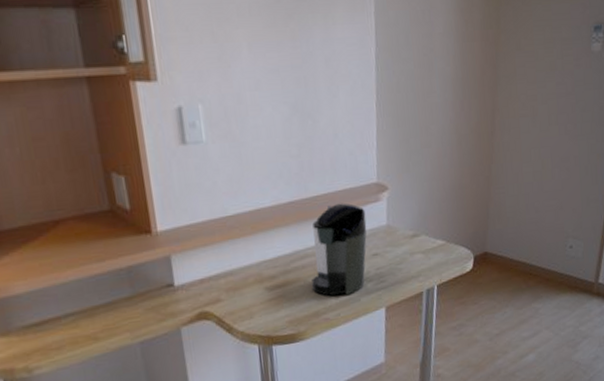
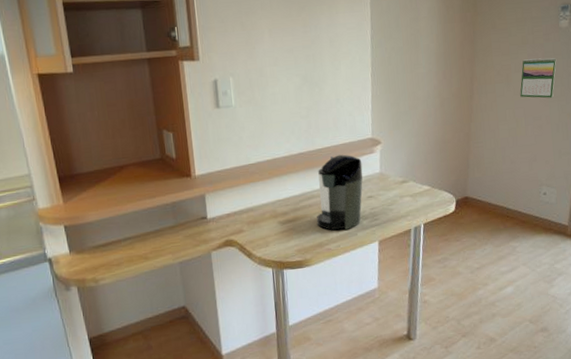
calendar: none [546,88,588,136] -> present [520,58,557,99]

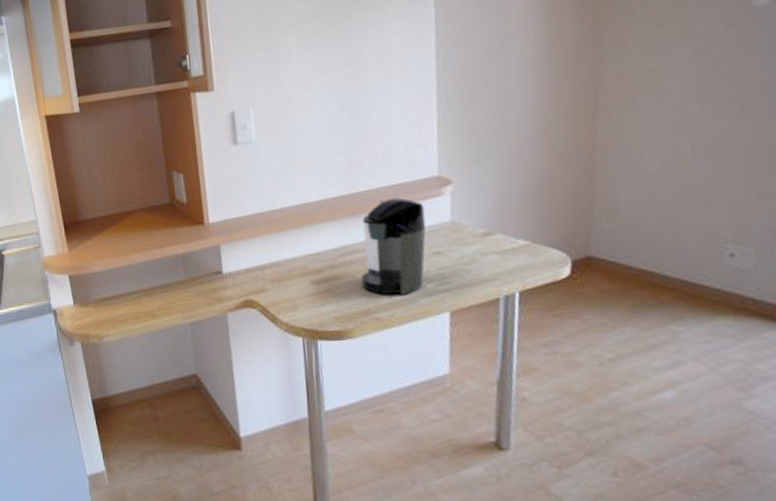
calendar: present [520,58,557,99] -> none [680,52,750,114]

